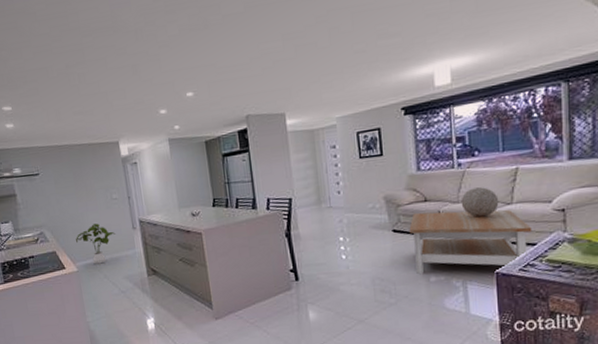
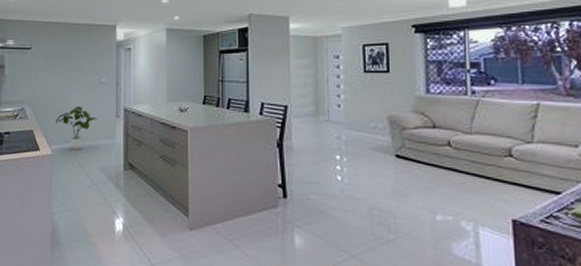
coffee table: present [409,209,533,274] -> none [414,139,556,215]
decorative sphere: present [461,187,499,217] -> none [474,120,517,154]

